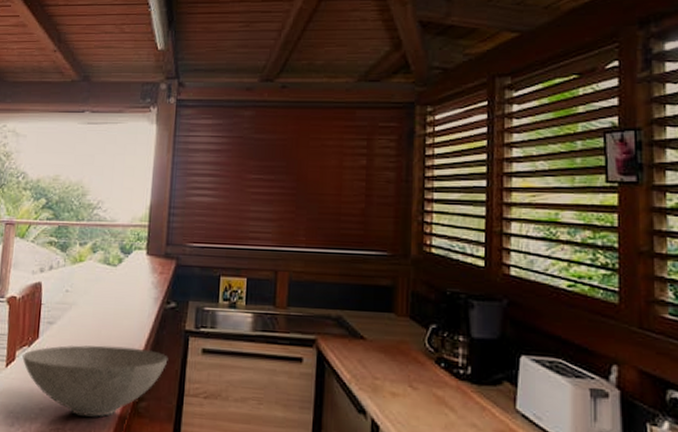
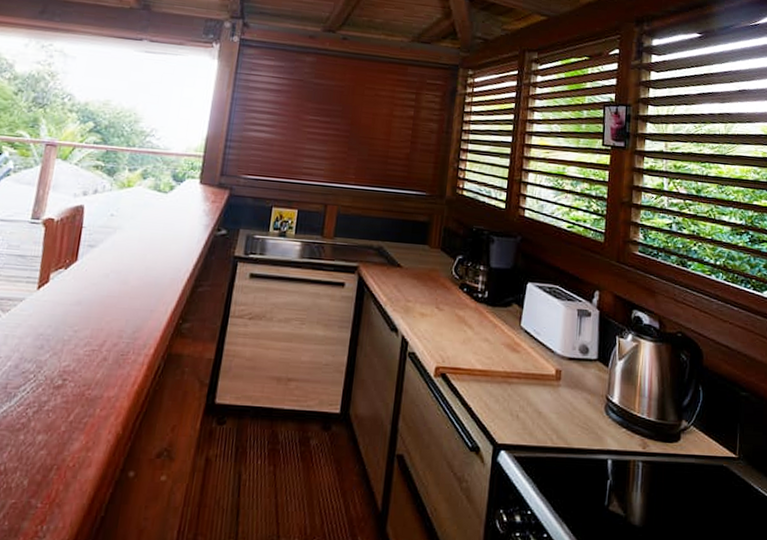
bowl: present [22,345,168,417] -> none [57,268,216,338]

